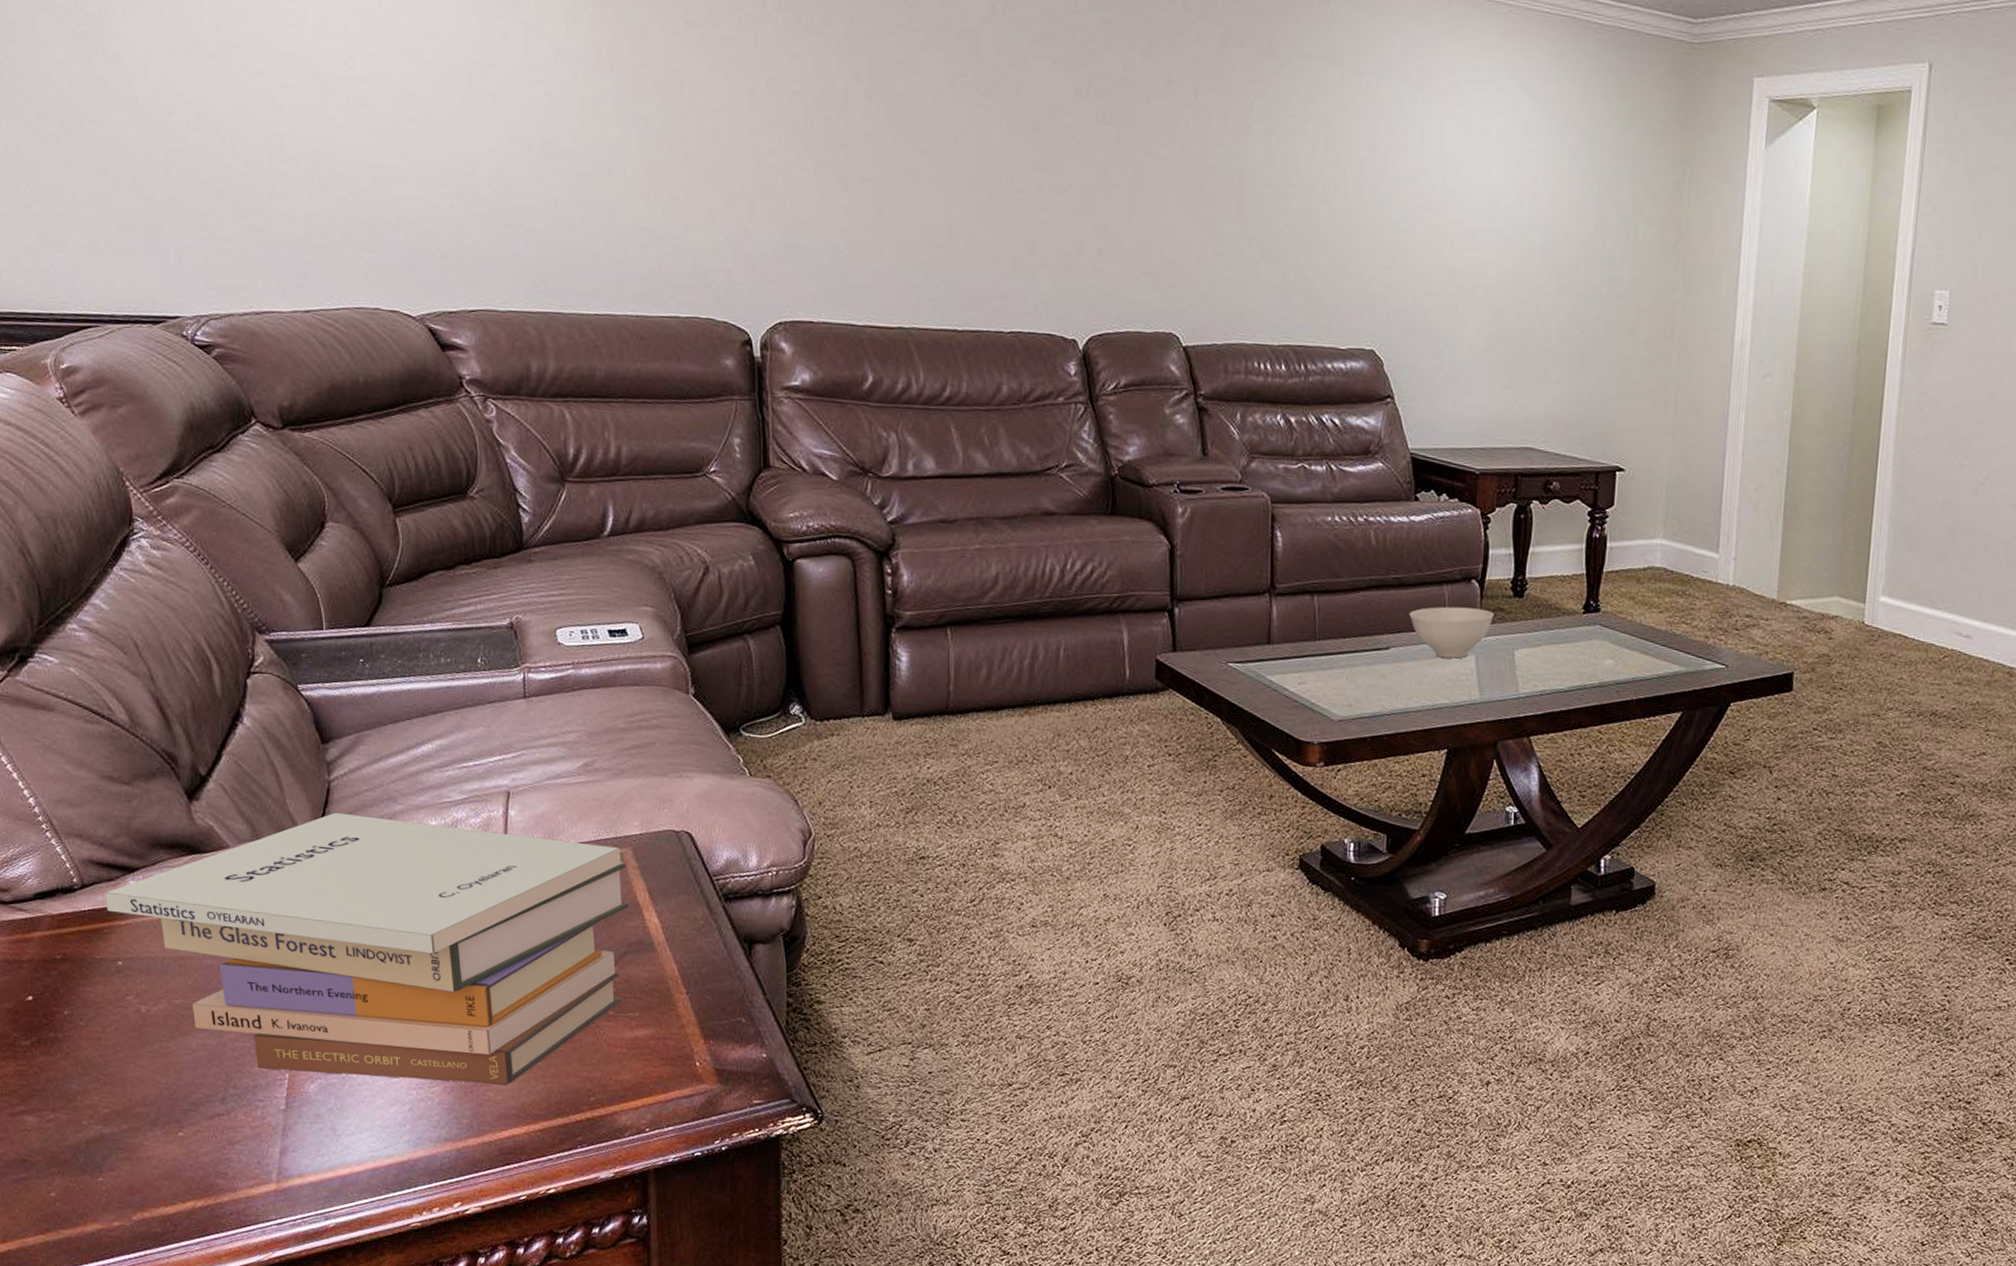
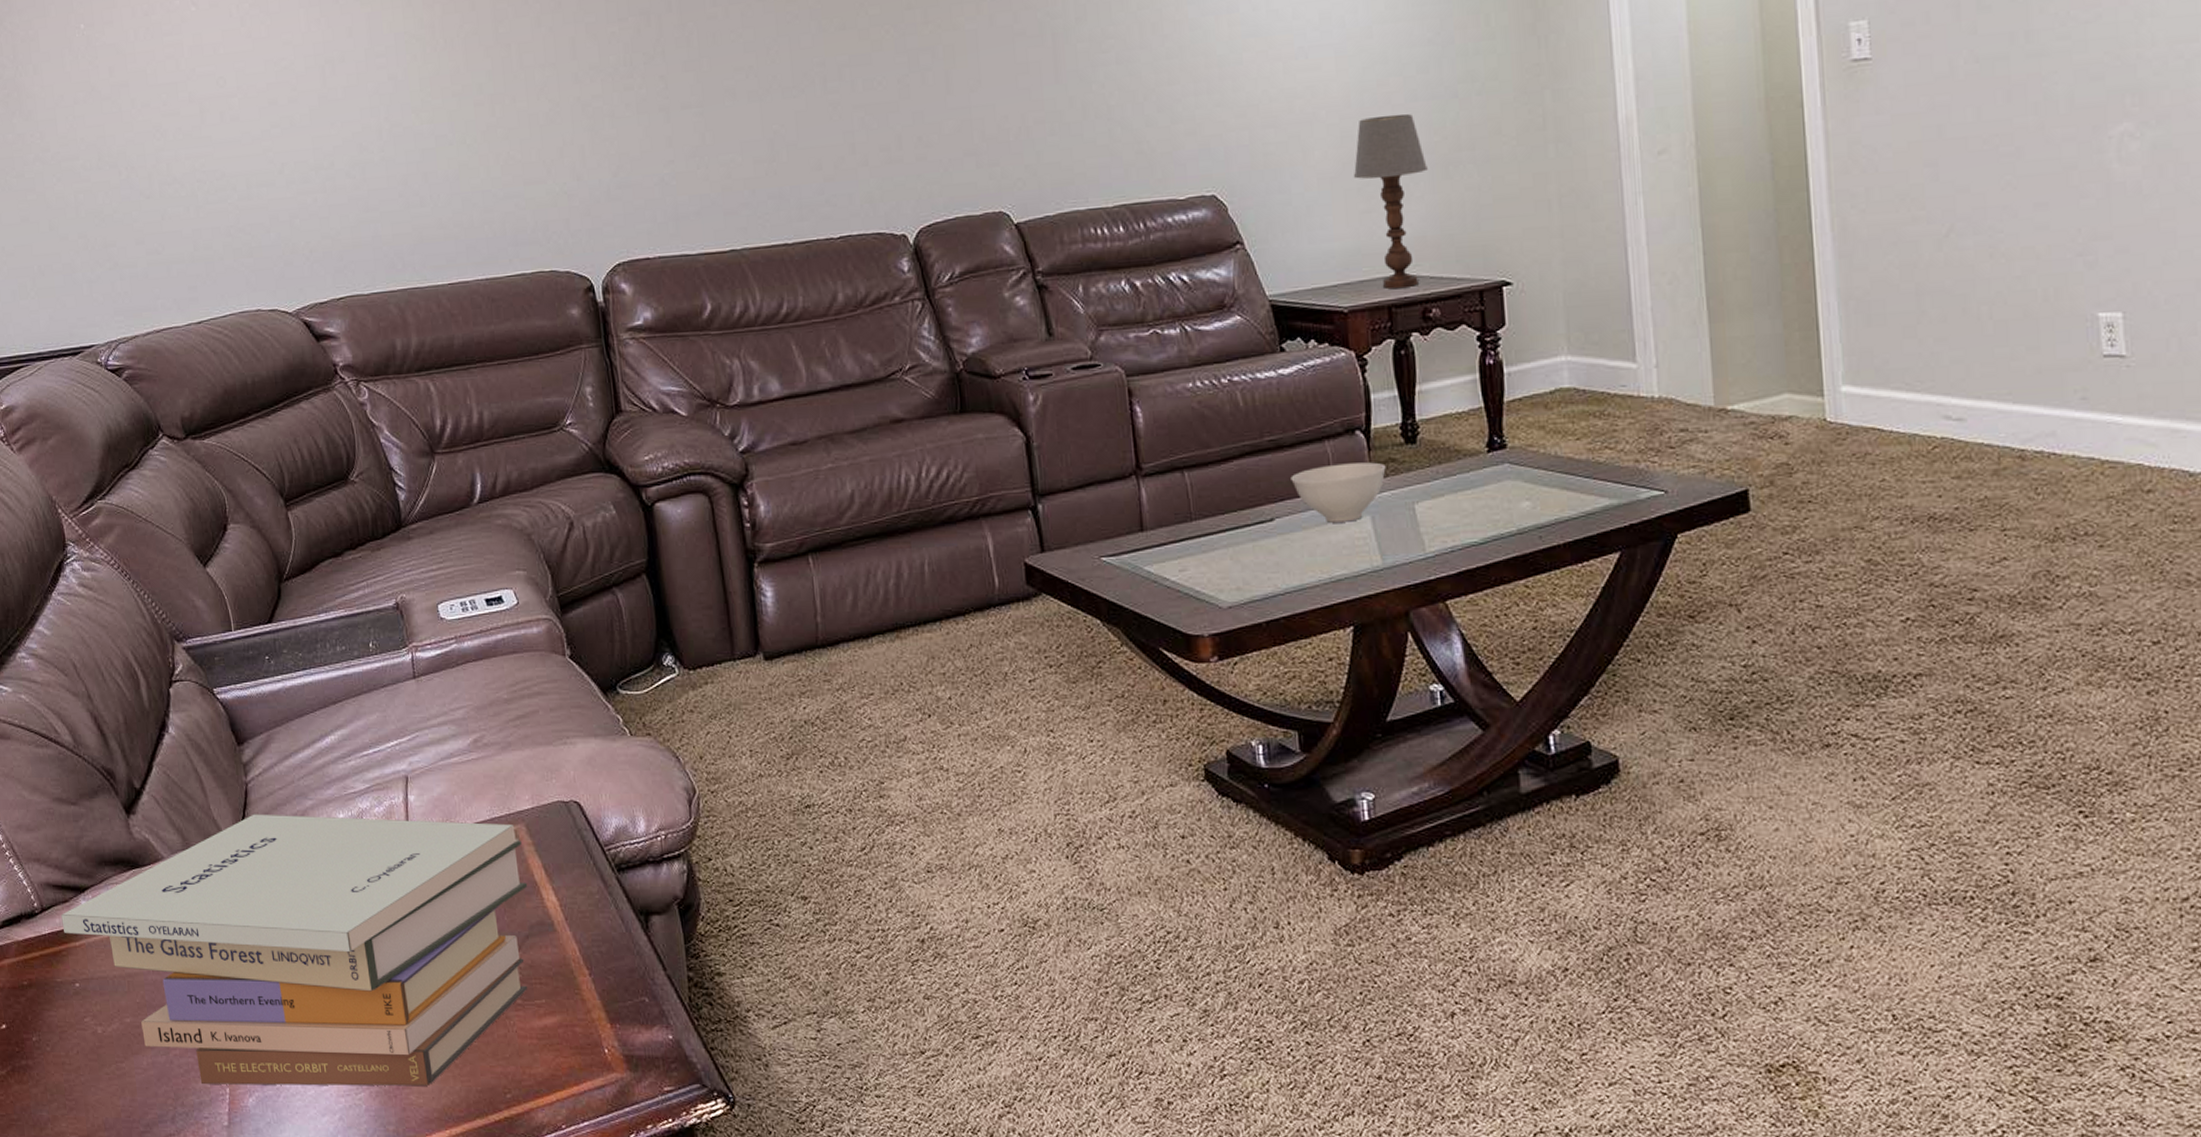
table lamp: none [1500,302,1566,461] -> present [1353,113,1428,290]

